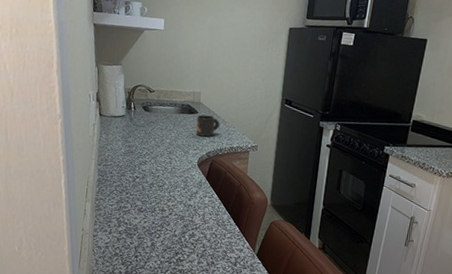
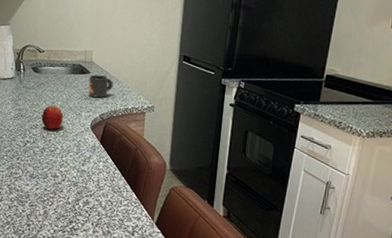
fruit: none [150,143,172,166] -> present [41,106,63,130]

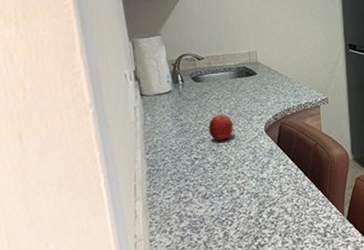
mug: present [88,75,114,98] -> none [256,75,284,99]

